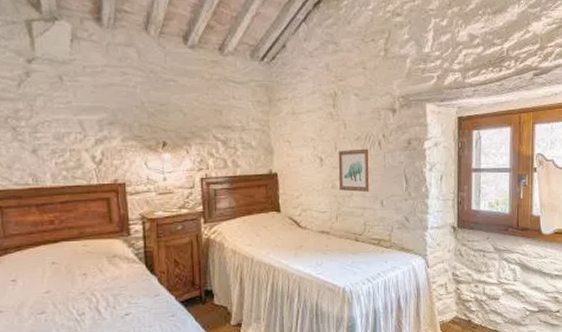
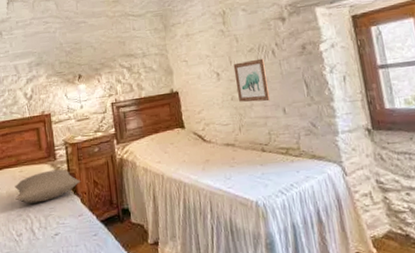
pillow: none [76,246,160,281] -> present [14,169,81,204]

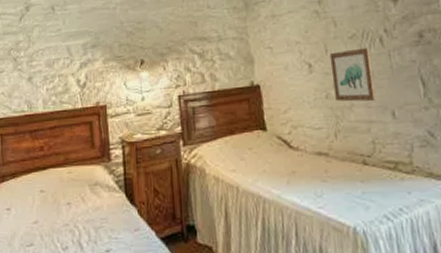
pillow: present [14,169,81,204] -> none [61,172,139,212]

